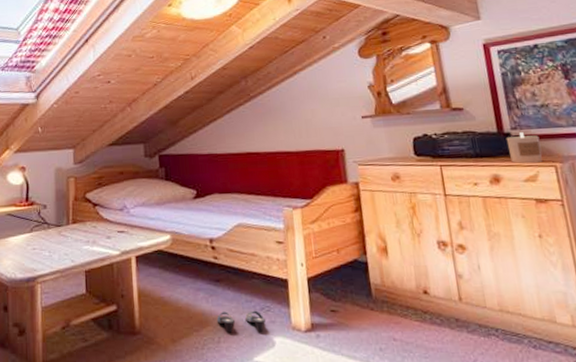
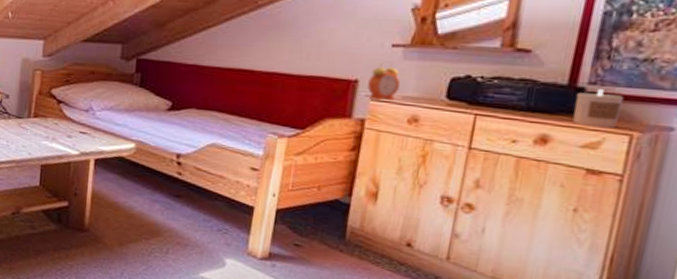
slippers: present [216,310,266,334] -> none [168,226,222,253]
alarm clock: none [352,132,377,165] -> present [367,63,400,101]

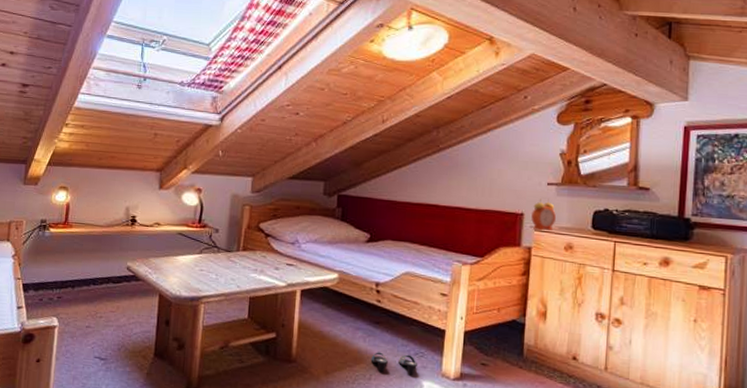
slippers: none [168,226,222,253] -> present [370,352,418,376]
candle: present [572,89,624,129] -> none [684,220,718,252]

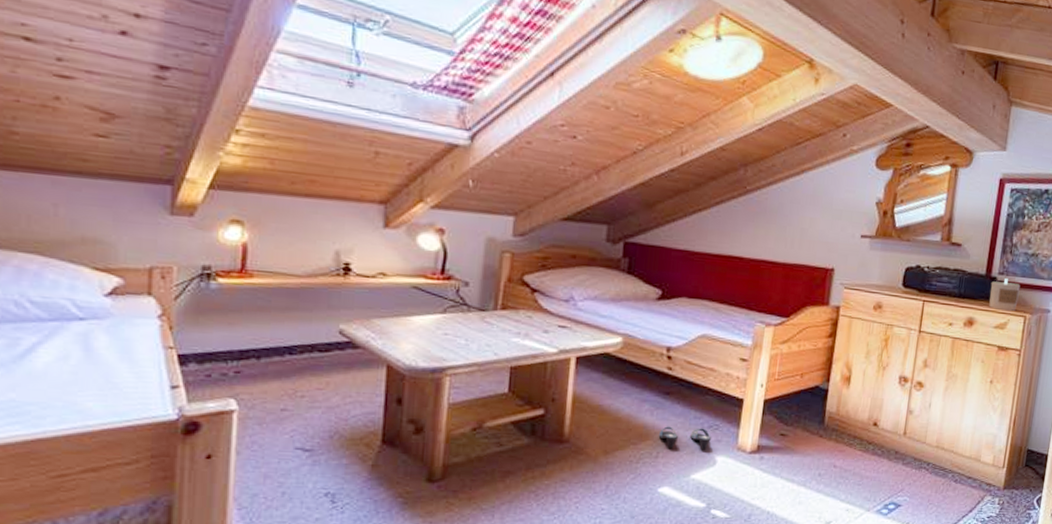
alarm clock: present [531,199,556,232] -> none [842,253,868,289]
candle: none [684,220,718,252] -> present [989,278,1020,312]

